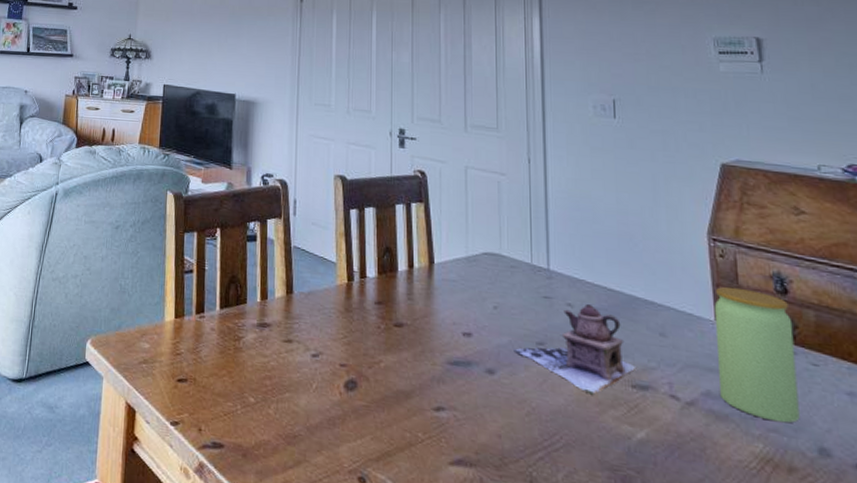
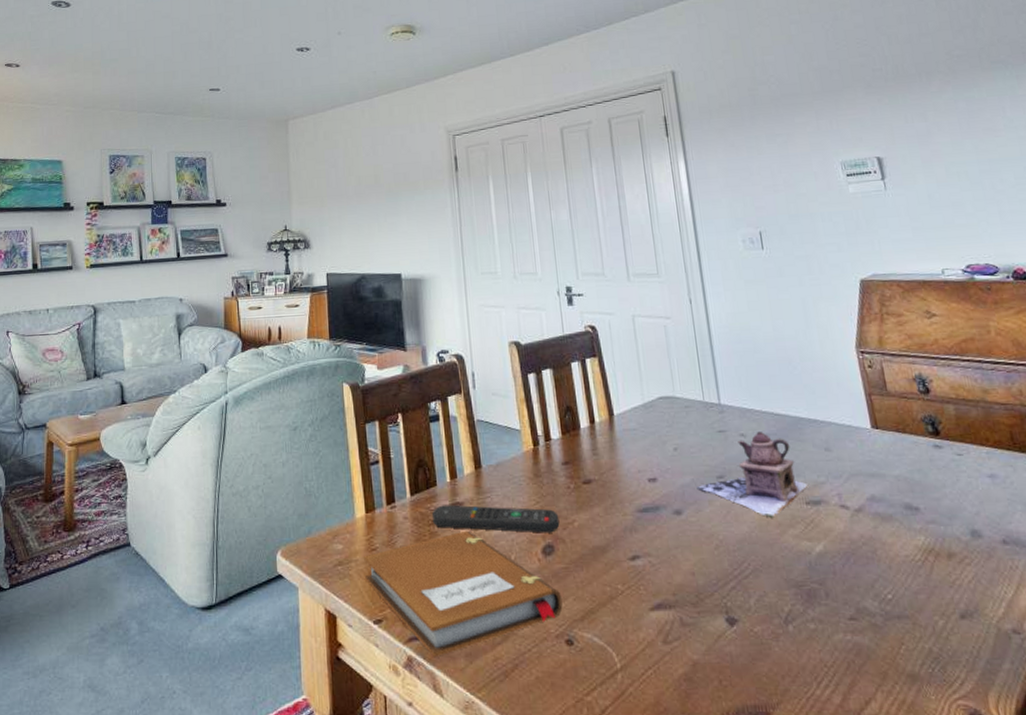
notebook: none [167,351,359,469] -> present [364,530,563,658]
remote control: none [239,323,366,369] -> present [432,505,560,533]
jar: present [714,286,800,423] -> none [868,394,953,514]

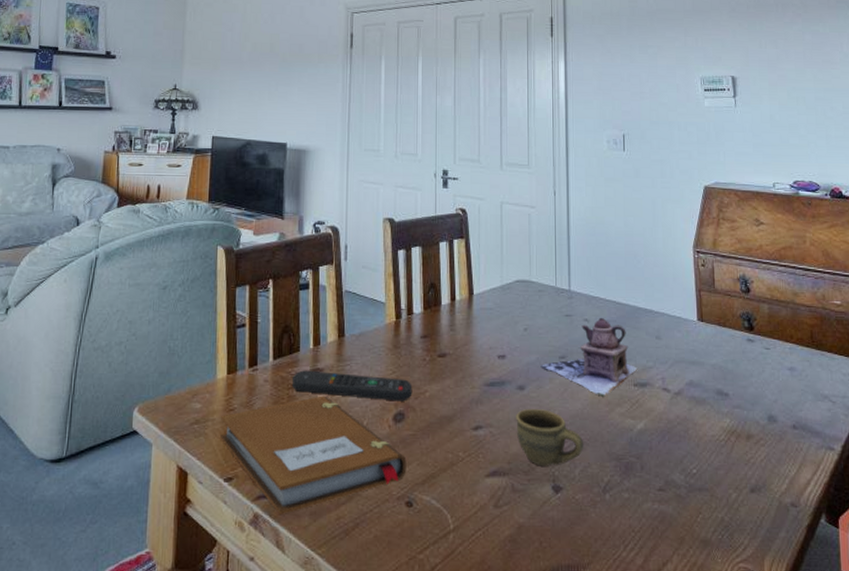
cup: none [676,533,757,597] -> present [516,408,584,466]

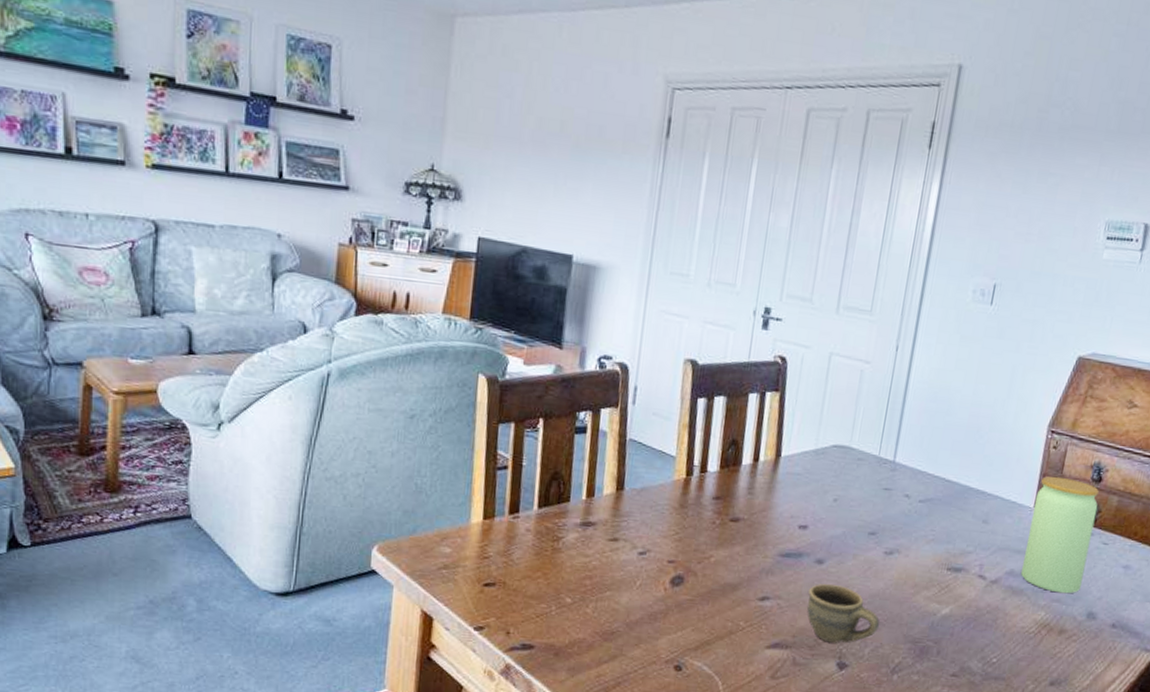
notebook: present [220,395,407,516] -> none [472,551,681,668]
remote control: present [293,370,412,402] -> none [558,522,697,565]
teapot: present [540,318,638,397] -> none [845,495,956,578]
jar: none [696,291,756,399] -> present [1021,476,1099,594]

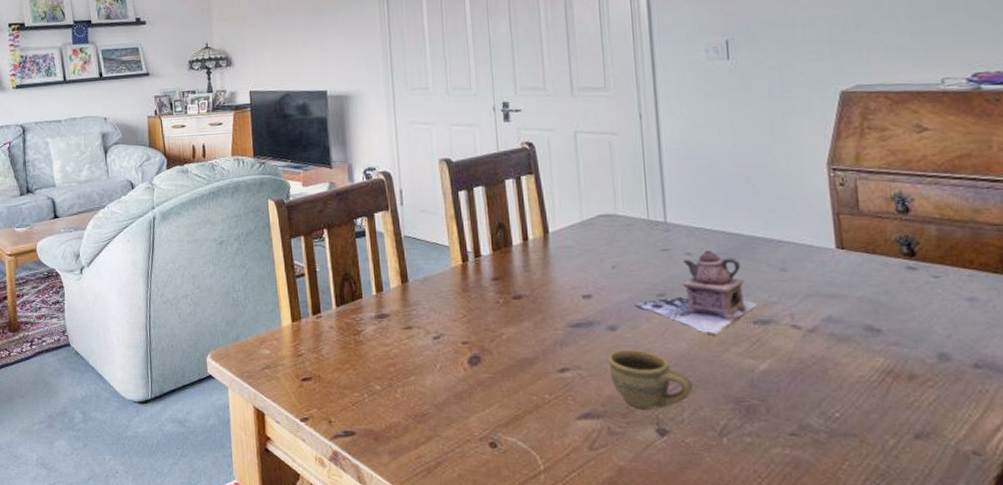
teapot: none [845,495,956,578] -> present [634,251,758,336]
jar: present [1021,476,1099,594] -> none [834,213,920,336]

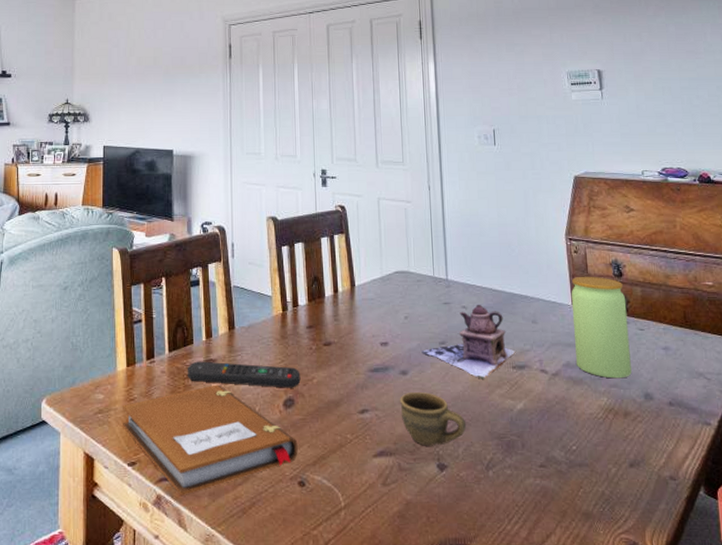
notebook: none [290,340,487,453] -> present [123,384,298,497]
remote control: none [358,316,487,345] -> present [188,361,301,388]
jar: none [834,213,920,336] -> present [571,276,632,379]

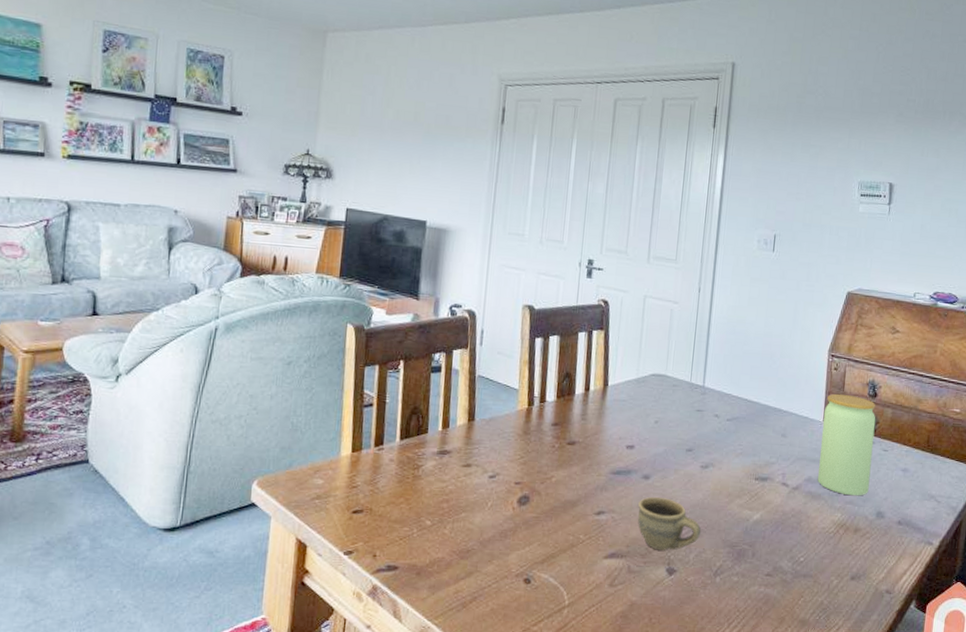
notebook: present [123,384,298,497] -> none [342,477,528,588]
remote control: present [188,361,301,388] -> none [418,451,540,486]
teapot: present [421,305,516,379] -> none [667,414,761,489]

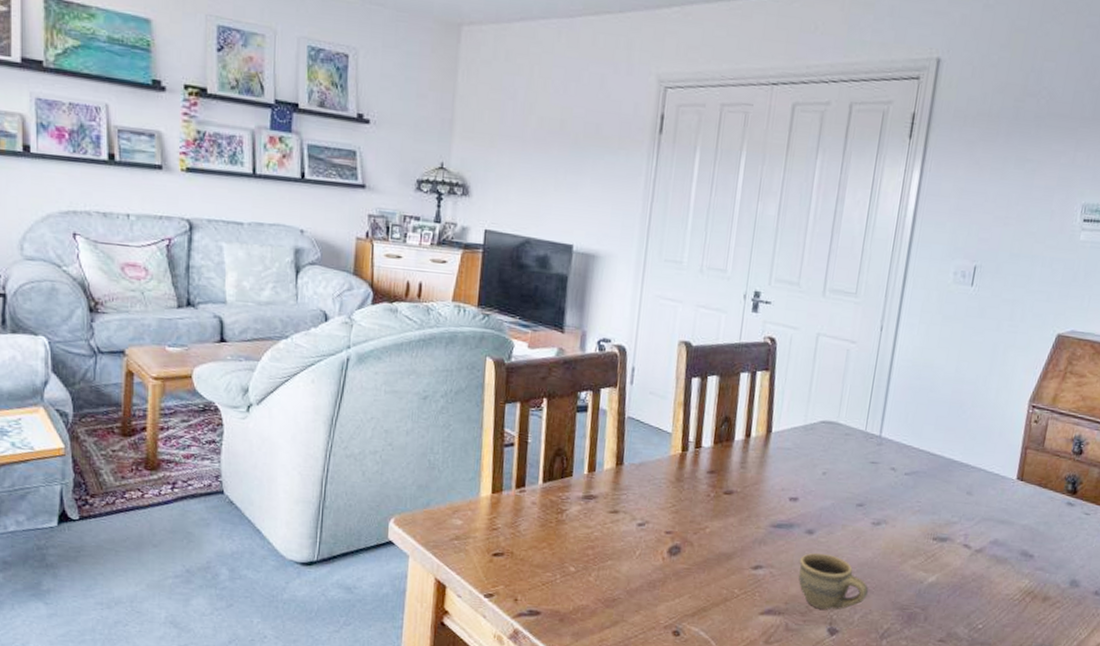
jar: present [818,393,876,496] -> none [1005,449,1080,563]

